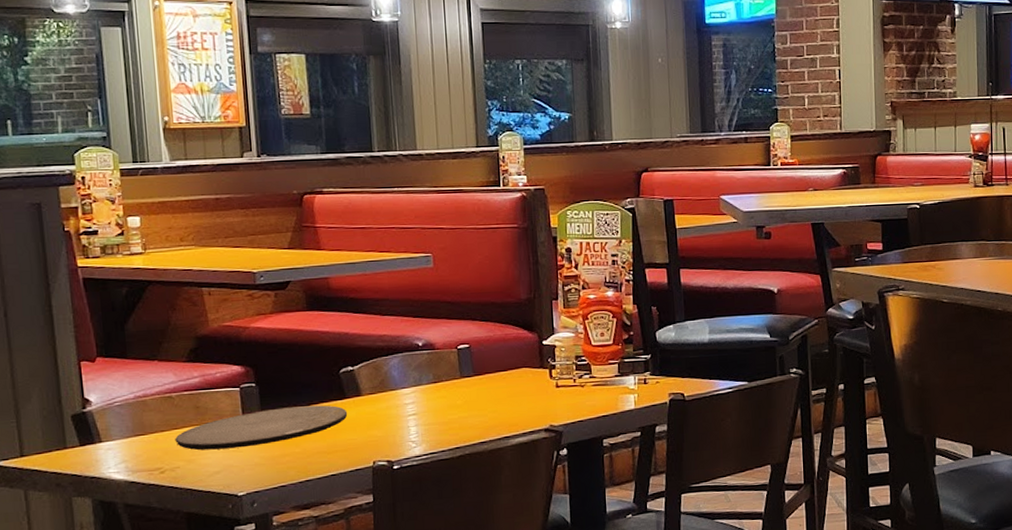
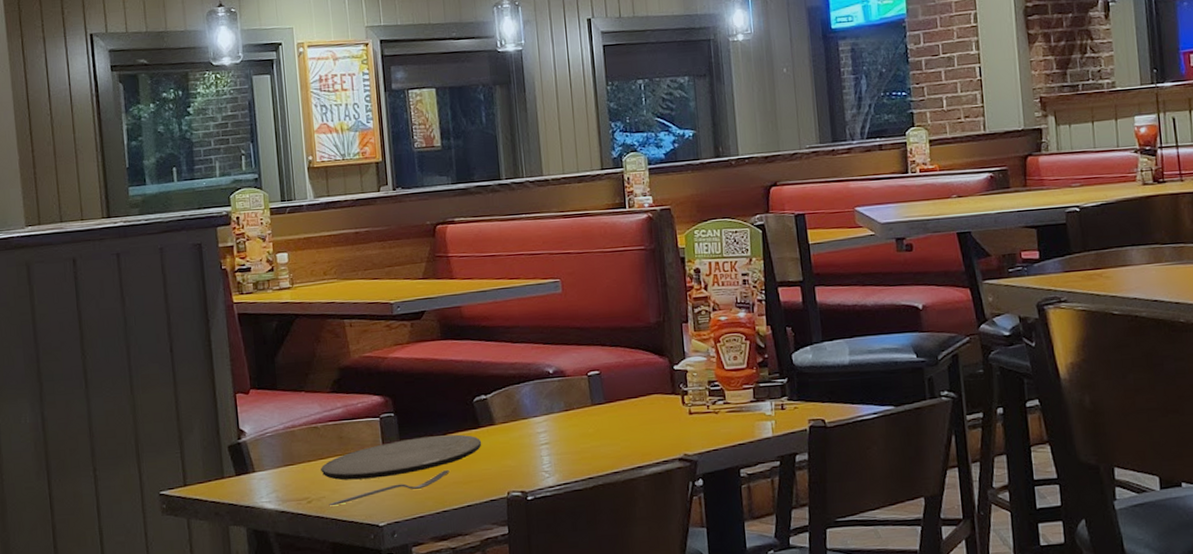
fork: none [183,439,313,477] -> present [329,469,450,507]

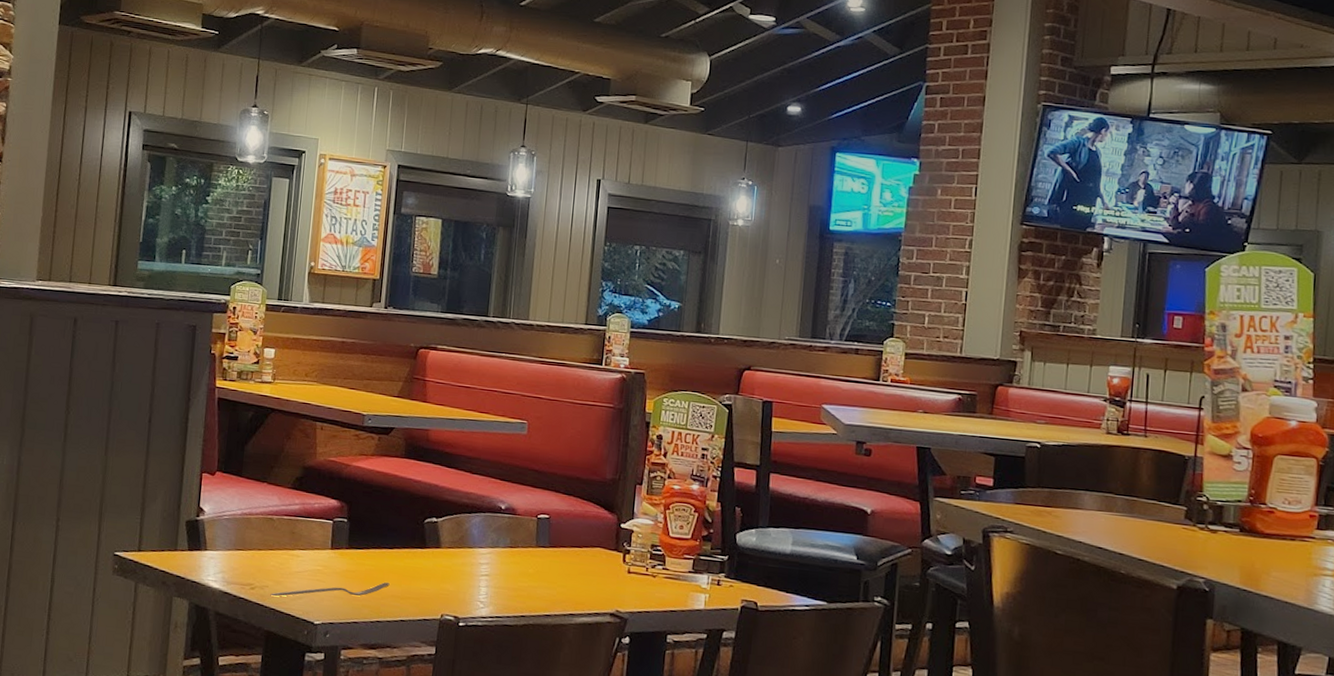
plate: present [321,434,482,480] -> none [269,546,426,579]

